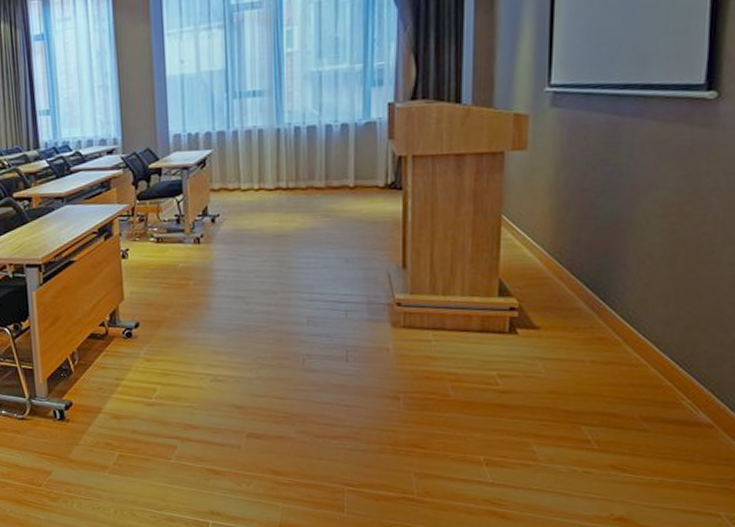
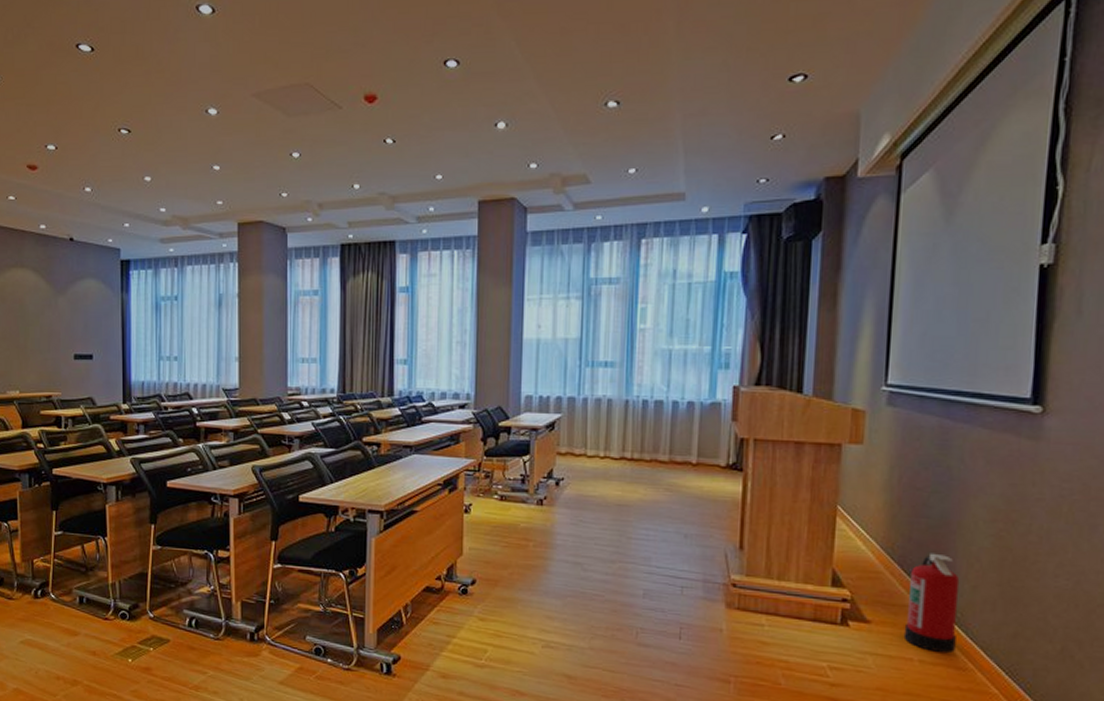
fire extinguisher: none [574,253,631,352] -> present [903,553,960,654]

